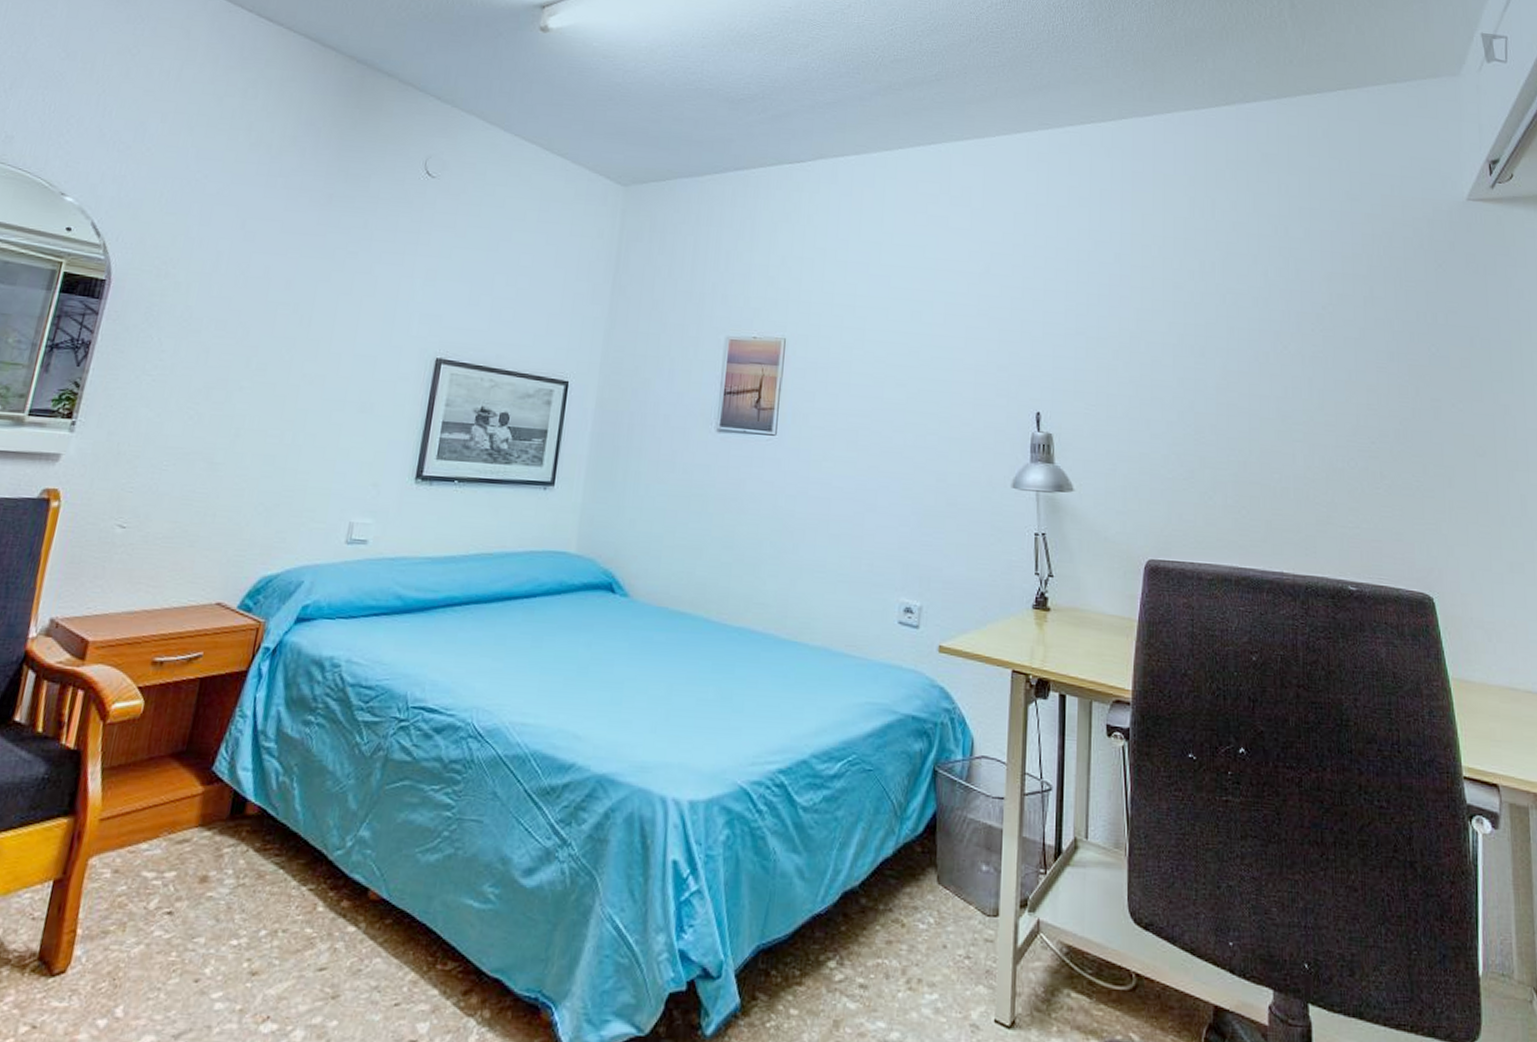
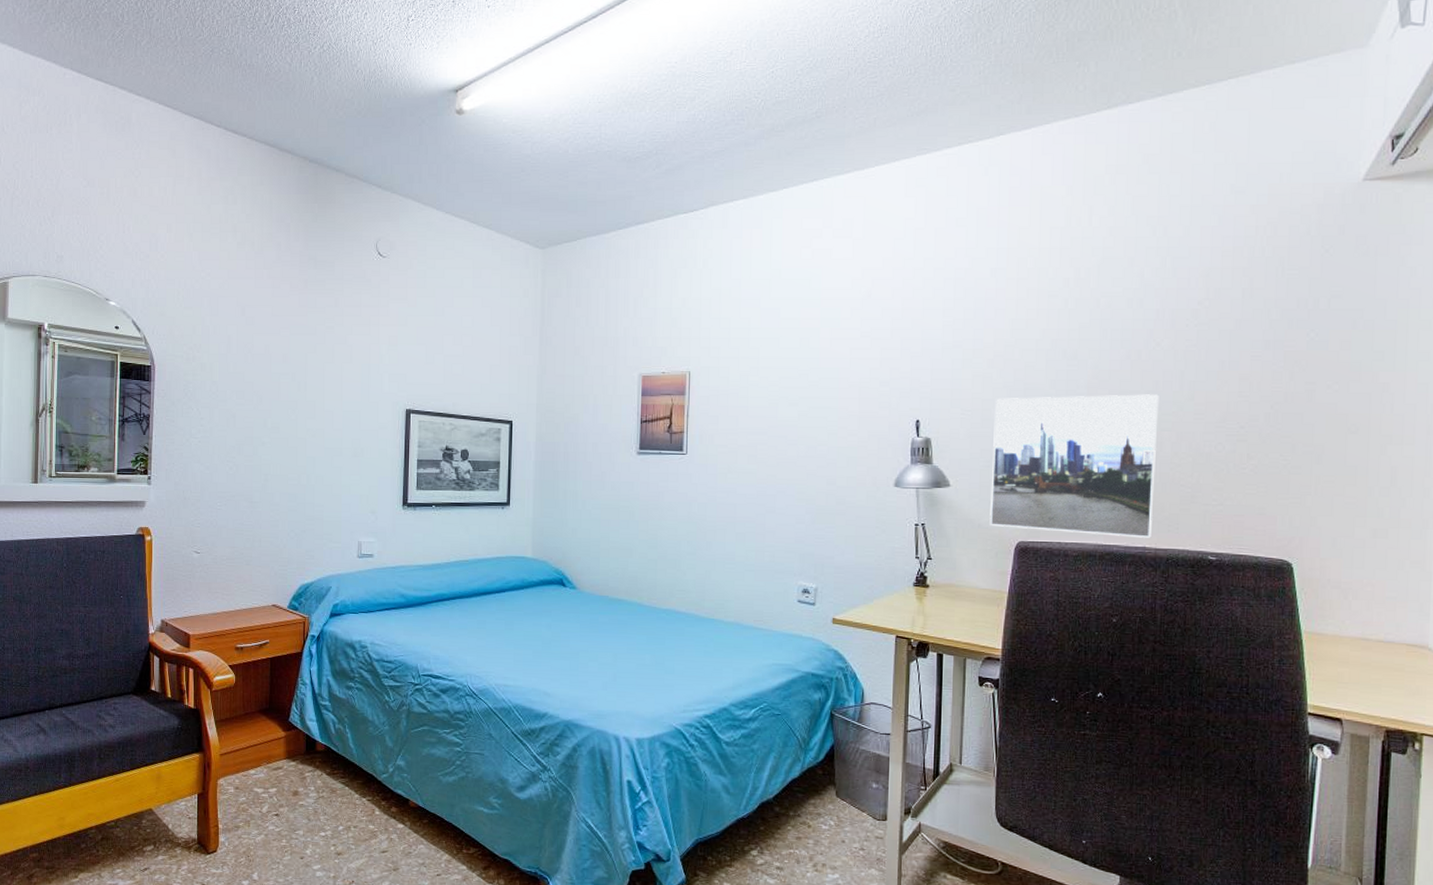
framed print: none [1117,393,1289,562] -> present [990,394,1159,538]

